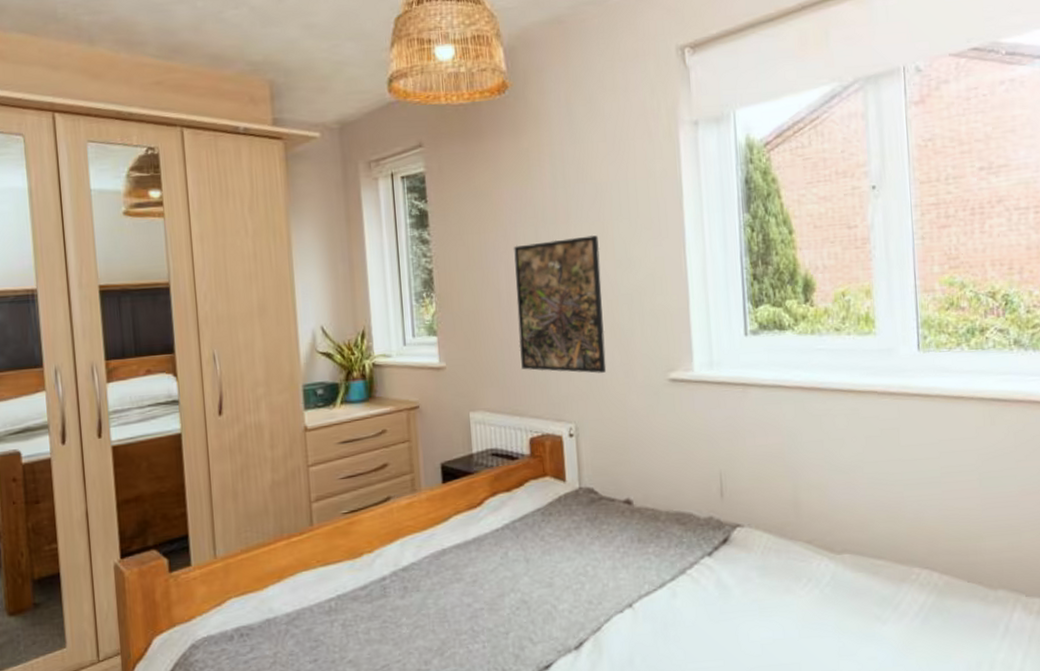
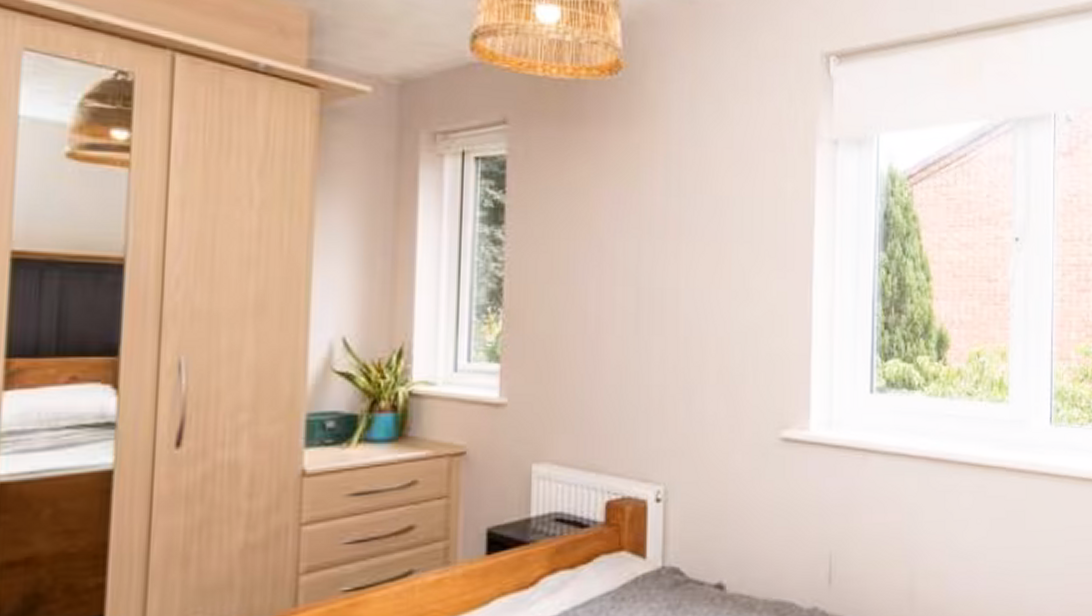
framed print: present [514,235,607,373] -> none [604,257,714,425]

